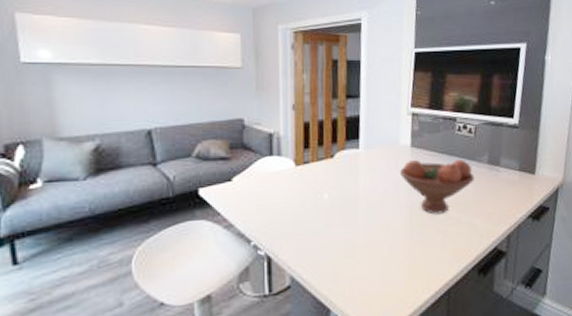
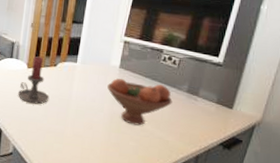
candle holder: none [287,147,330,213] -> present [18,56,50,105]

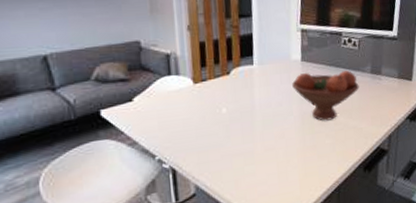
candle holder: present [18,56,50,105] -> none [188,65,229,128]

